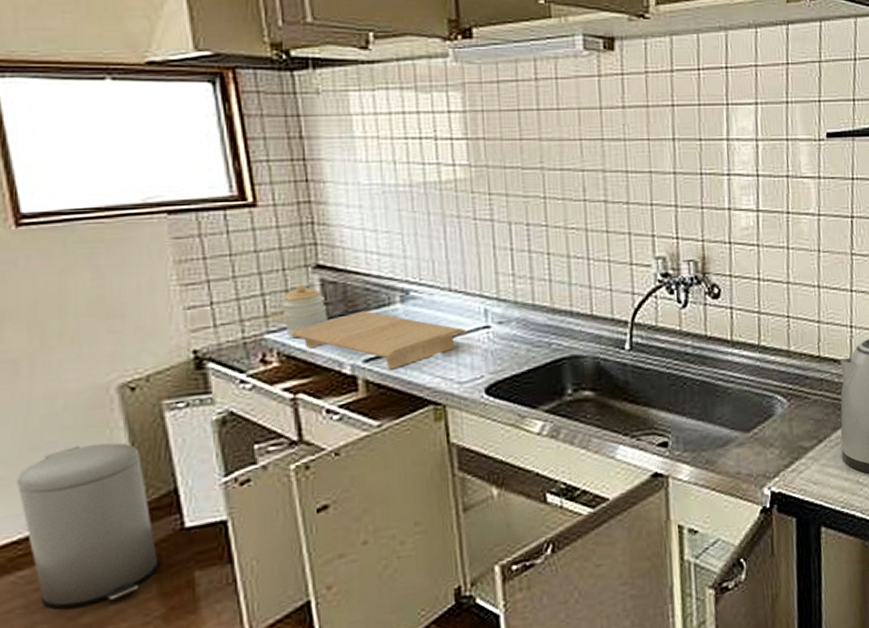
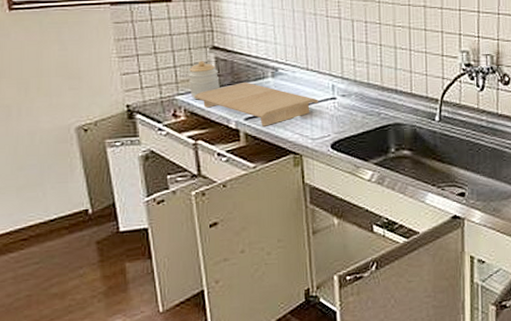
pedal bin: present [17,442,159,610] -> none [9,168,102,283]

